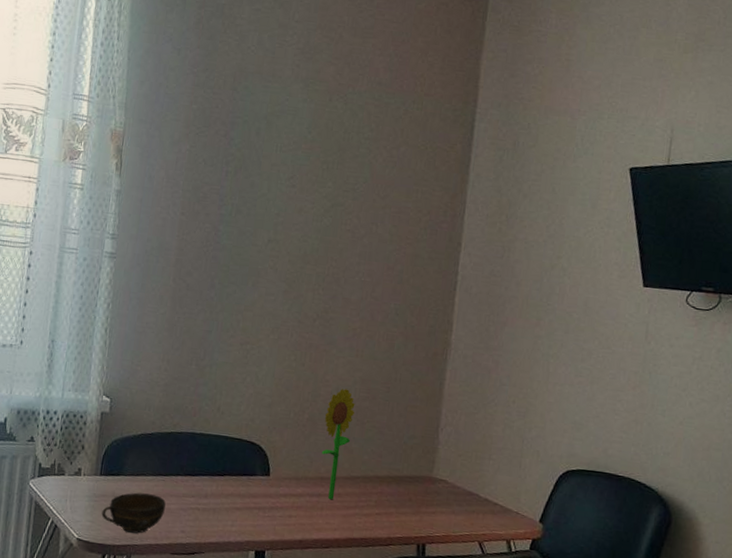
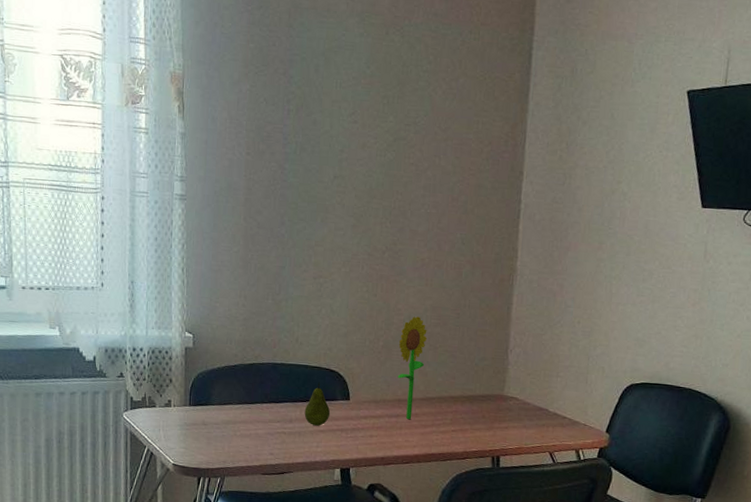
cup: present [101,492,166,534] -> none [194,420,253,457]
fruit: none [220,455,249,503] -> present [304,382,331,426]

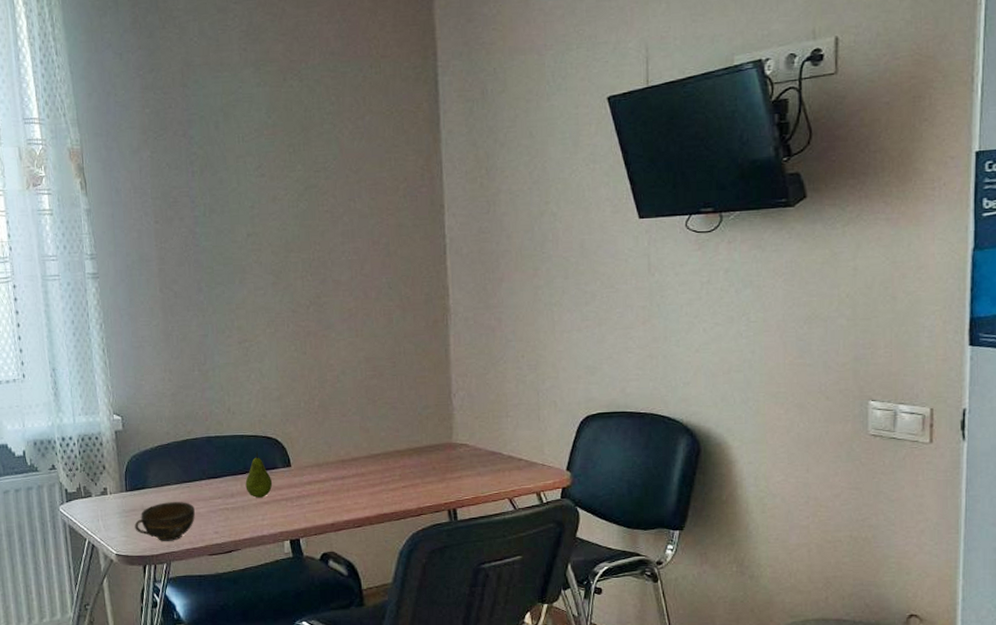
cup: none [194,420,253,457] -> present [134,502,195,541]
flower: present [397,316,428,420] -> none [335,370,365,481]

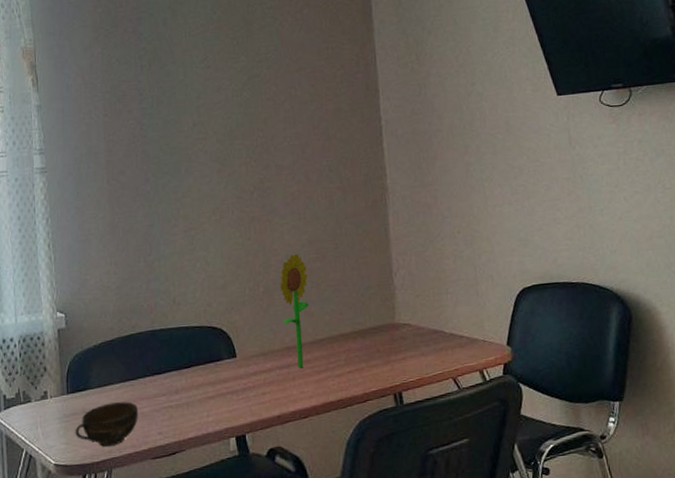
fruit: present [245,451,273,498] -> none [190,343,218,393]
flower: none [335,370,365,481] -> present [279,254,310,369]

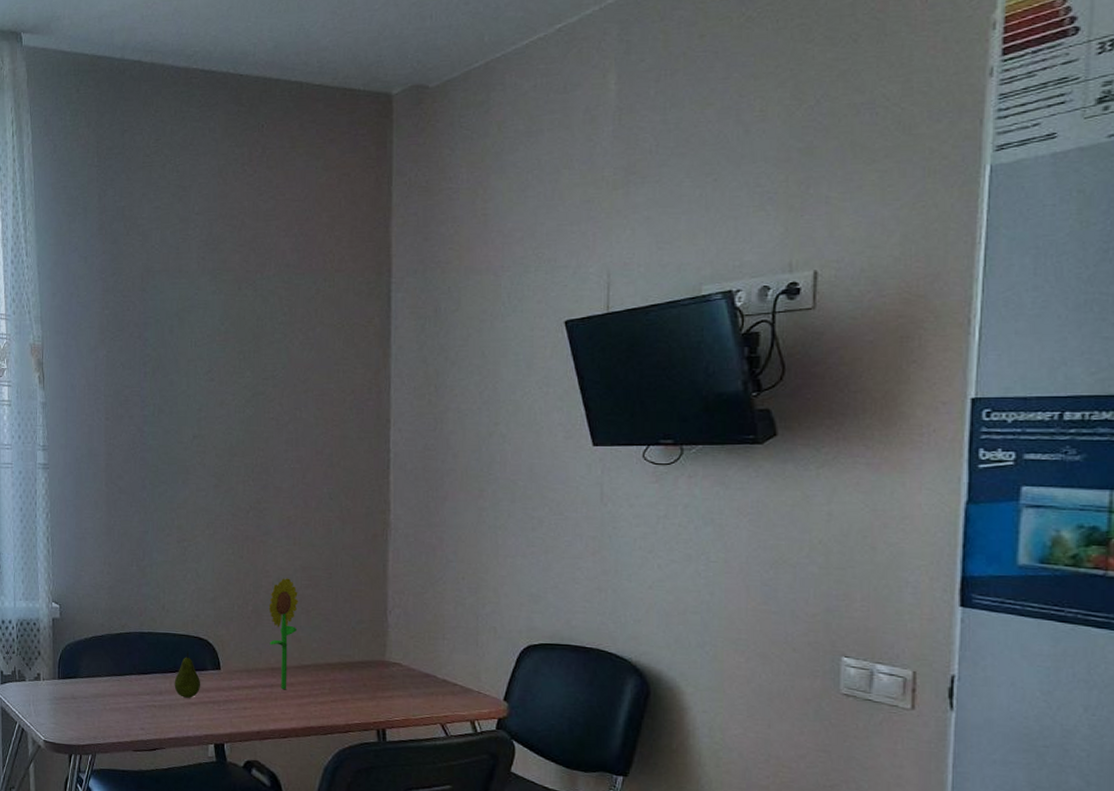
cup: present [75,401,138,447] -> none [64,693,123,733]
fruit: none [190,343,218,393] -> present [174,651,201,698]

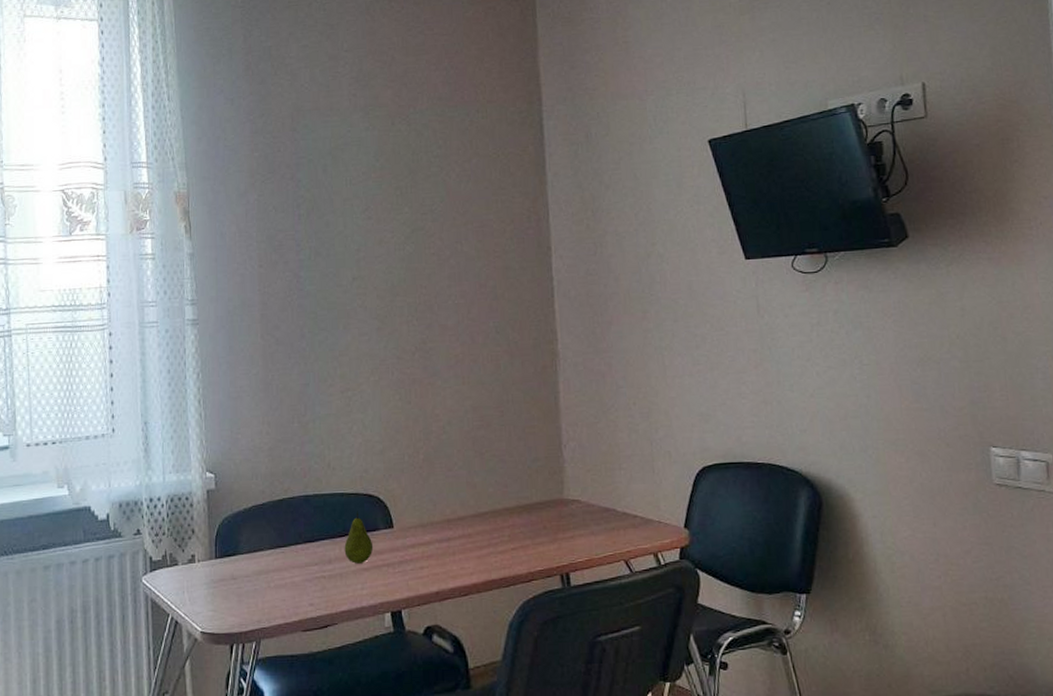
flower: present [268,578,299,690] -> none [440,420,472,543]

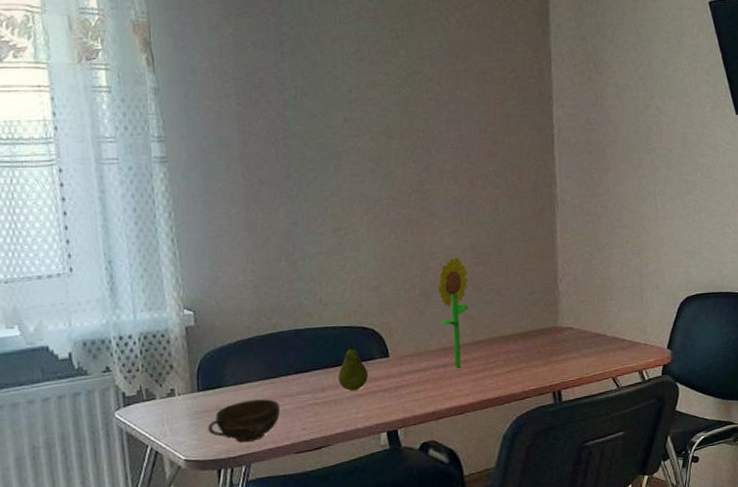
cup: none [223,569,289,616] -> present [208,399,280,442]
flower: none [440,420,472,543] -> present [437,258,469,368]

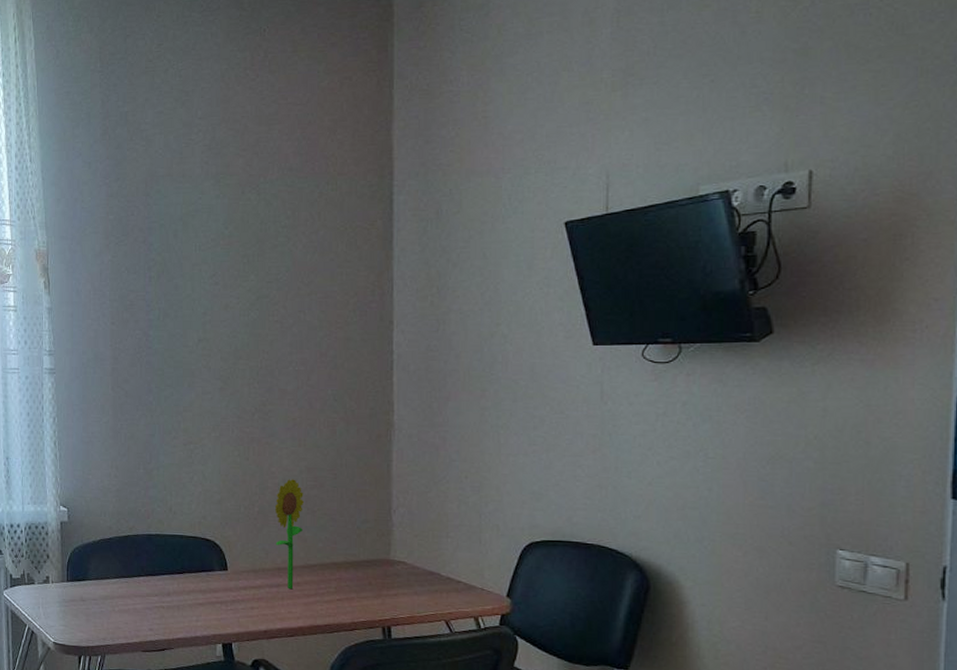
cup: present [208,399,280,442] -> none [73,595,131,634]
fruit: present [338,342,369,391] -> none [182,552,209,599]

